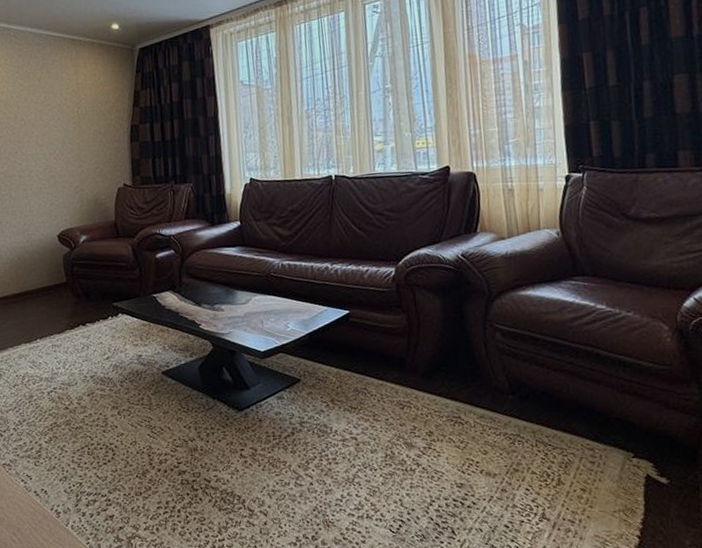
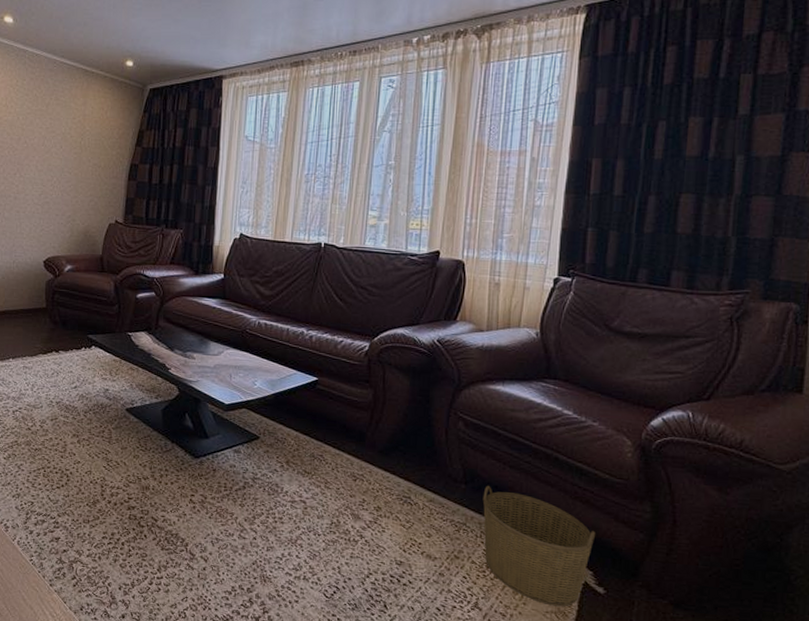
basket: none [531,392,649,504] -> present [482,485,595,607]

